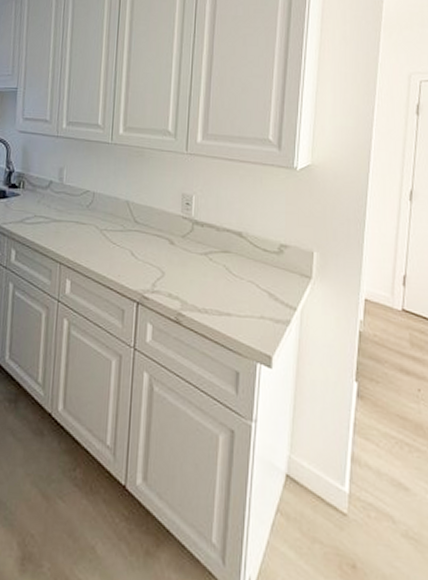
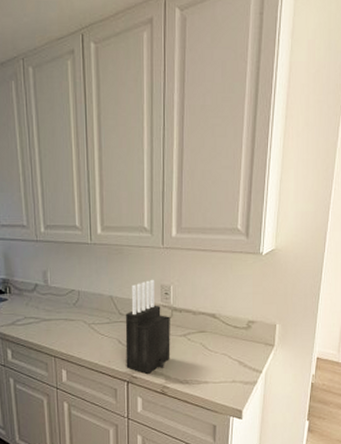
knife block: none [137,186,190,297] -> present [125,279,171,375]

